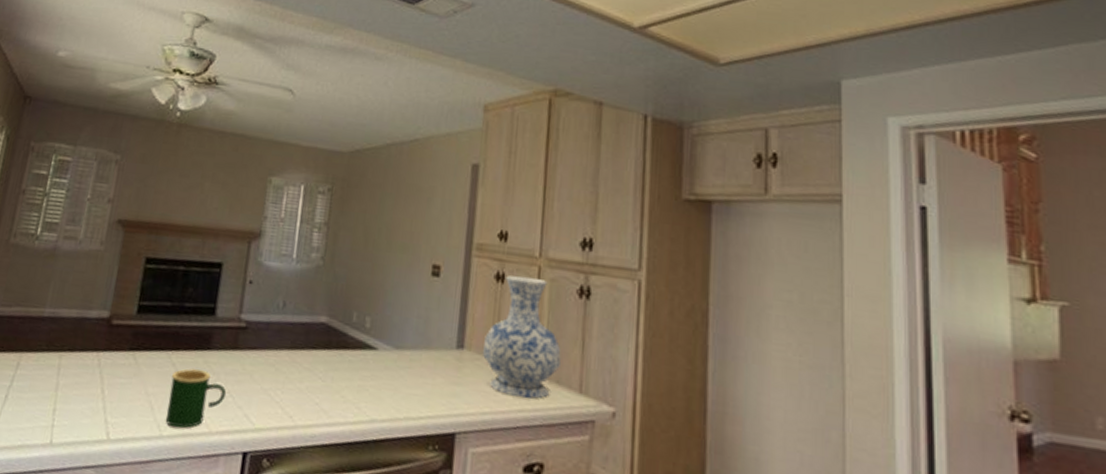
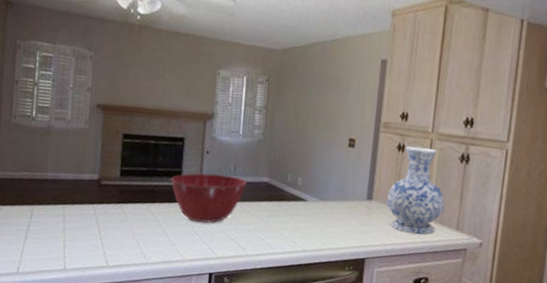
mug: present [165,368,226,428] -> none [149,216,194,257]
mixing bowl: none [202,309,299,380] -> present [171,173,247,223]

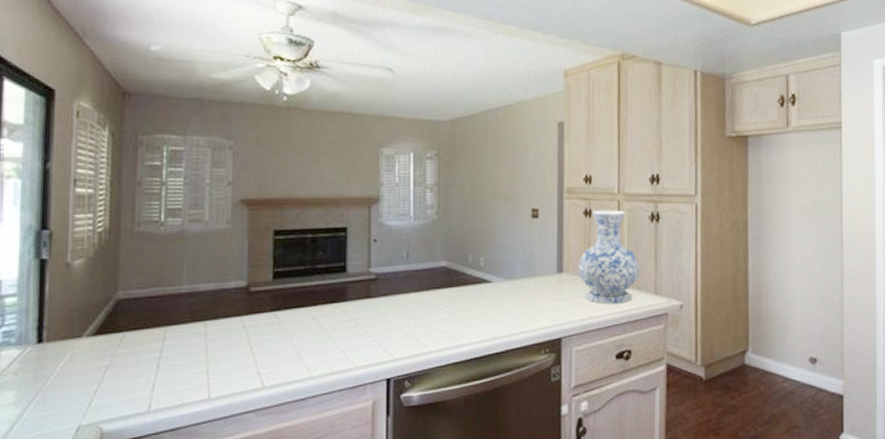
mixing bowl: present [171,173,247,223] -> none [334,264,423,322]

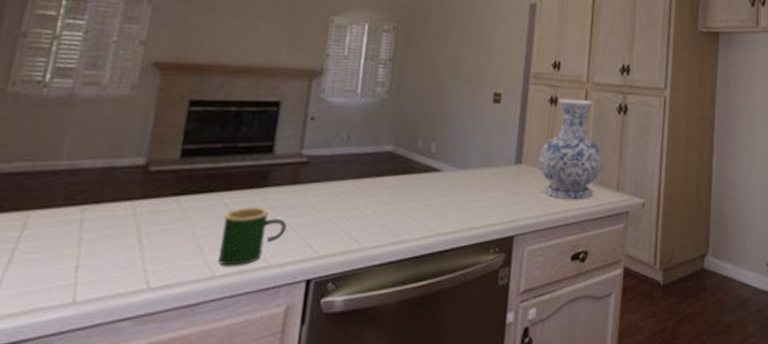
mug: none [313,319,365,369] -> present [217,207,287,266]

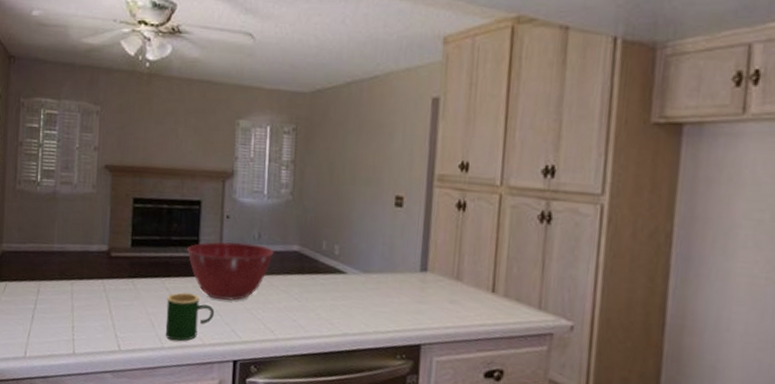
mixing bowl: none [258,145,365,212] -> present [187,241,274,301]
vase: present [537,98,603,199] -> none [444,203,521,315]

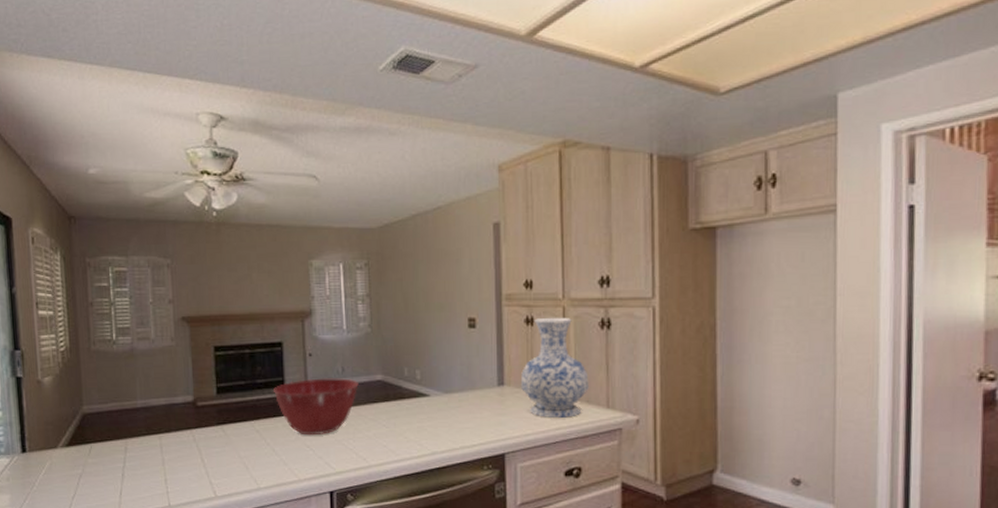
mug: present [165,292,214,341] -> none [258,433,306,480]
vase: none [444,203,521,315] -> present [520,317,589,418]

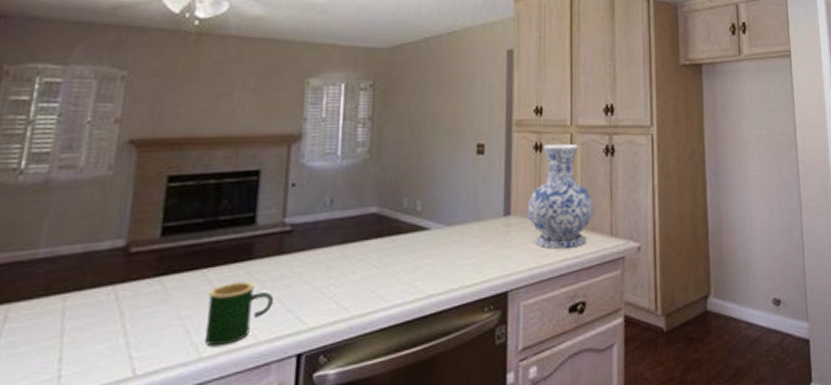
mug: none [258,433,306,480] -> present [204,282,273,347]
mixing bowl: present [274,378,359,436] -> none [240,212,349,284]

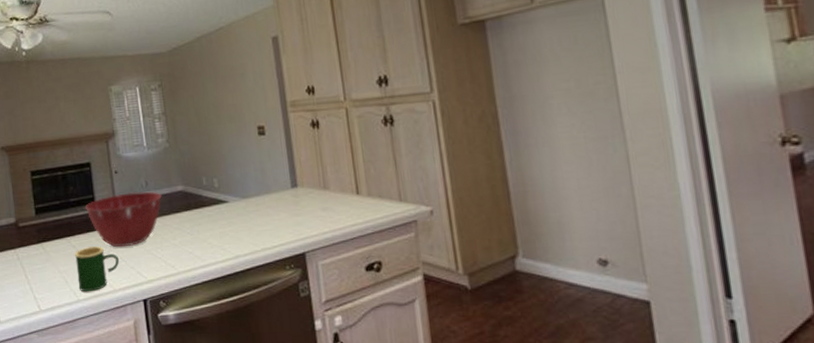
mixing bowl: none [240,212,349,284] -> present [85,191,162,248]
vase: present [527,143,594,249] -> none [313,118,380,215]

